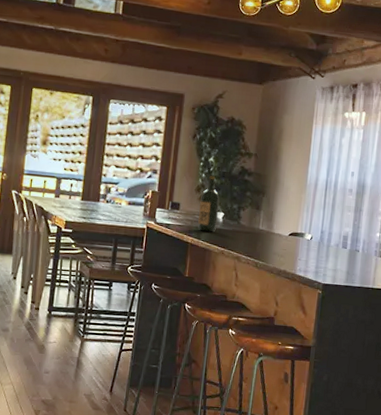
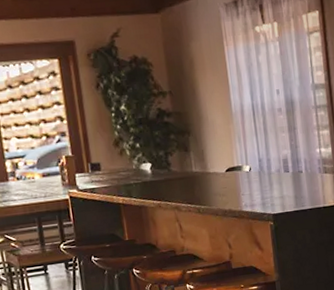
wine bottle: present [198,176,220,232] -> none [121,125,147,188]

